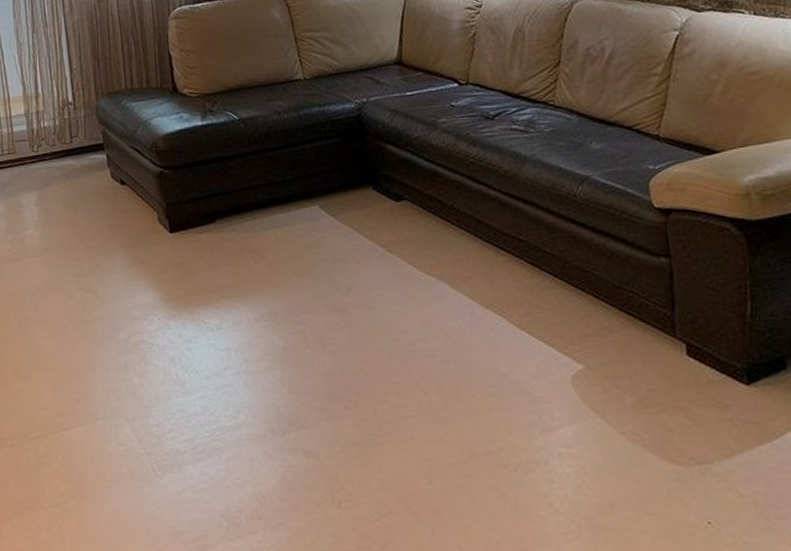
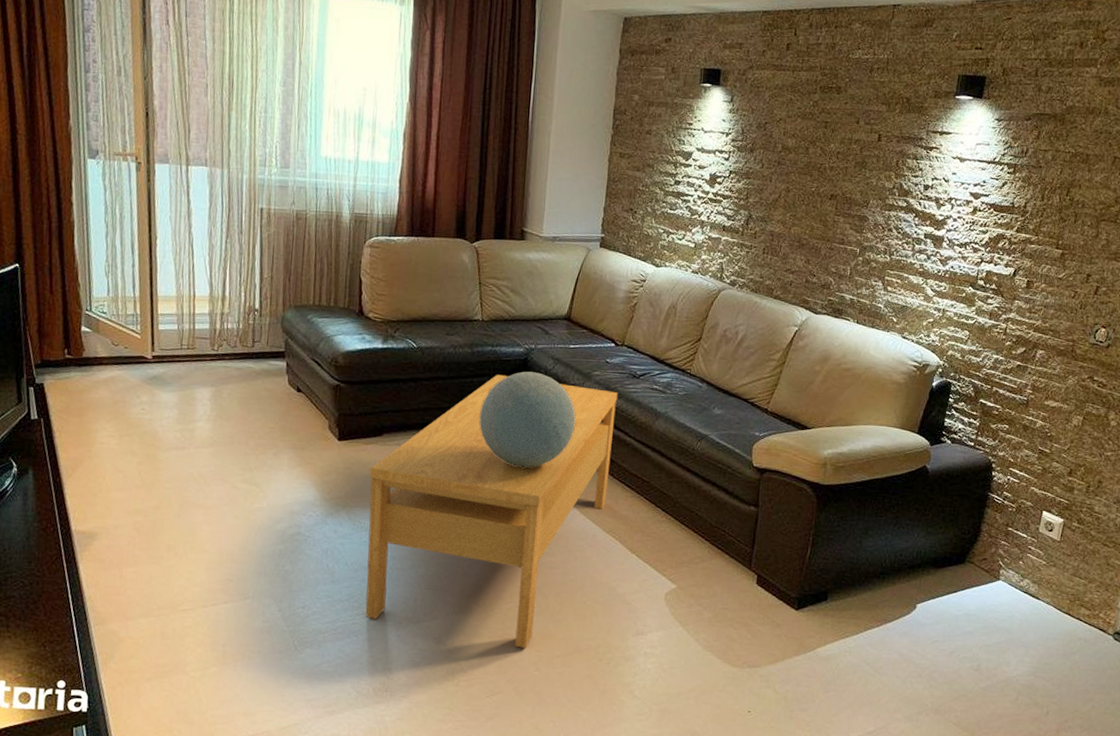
coffee table: none [207,136,479,457] -> present [365,374,618,648]
decorative orb: none [316,128,428,240] -> present [479,371,576,468]

